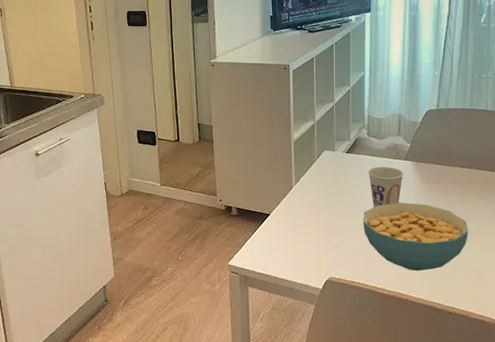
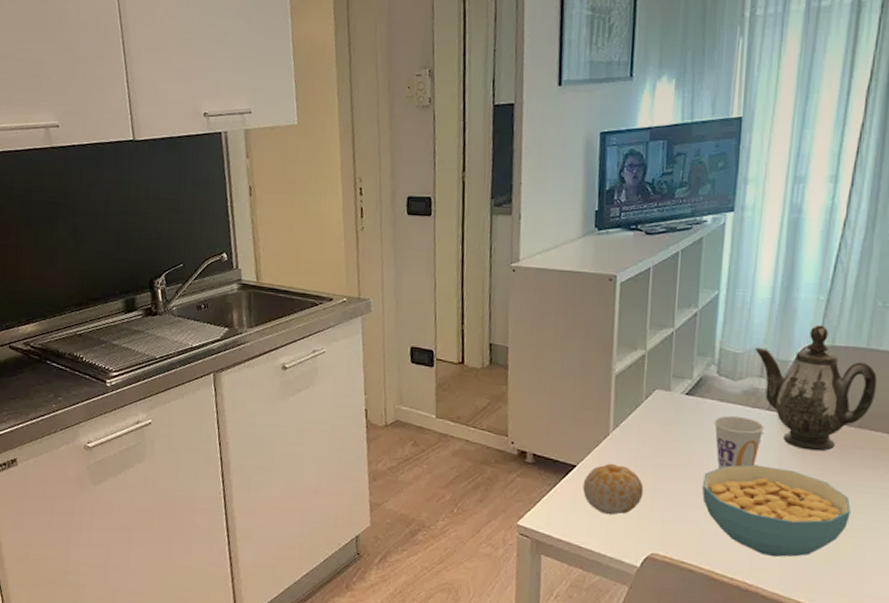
fruit: none [276,210,321,251] -> present [583,463,644,515]
teapot: none [393,93,480,188] -> present [756,324,878,452]

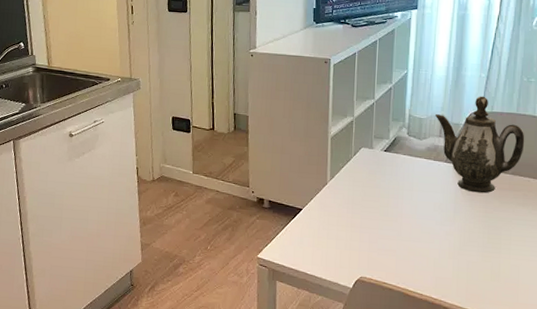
fruit: present [583,463,644,515] -> none [307,206,354,248]
cereal bowl: present [701,464,851,558] -> none [397,205,508,277]
cup: present [714,415,765,470] -> none [406,167,443,210]

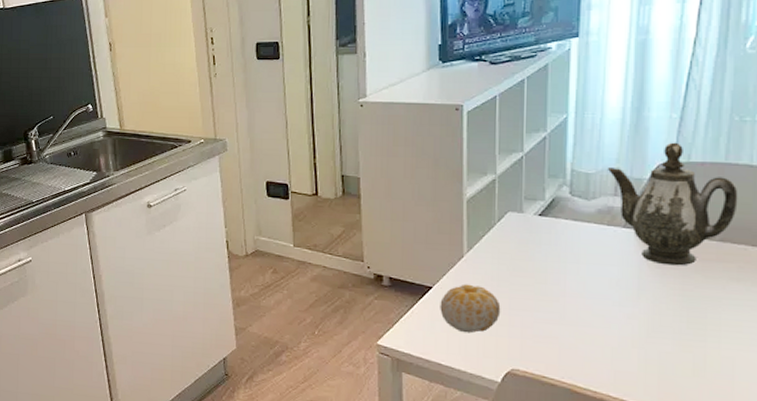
fruit: none [307,206,354,248] -> present [440,284,501,334]

